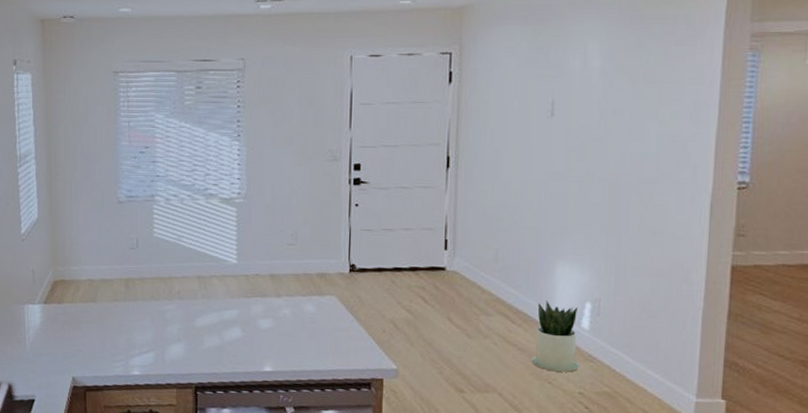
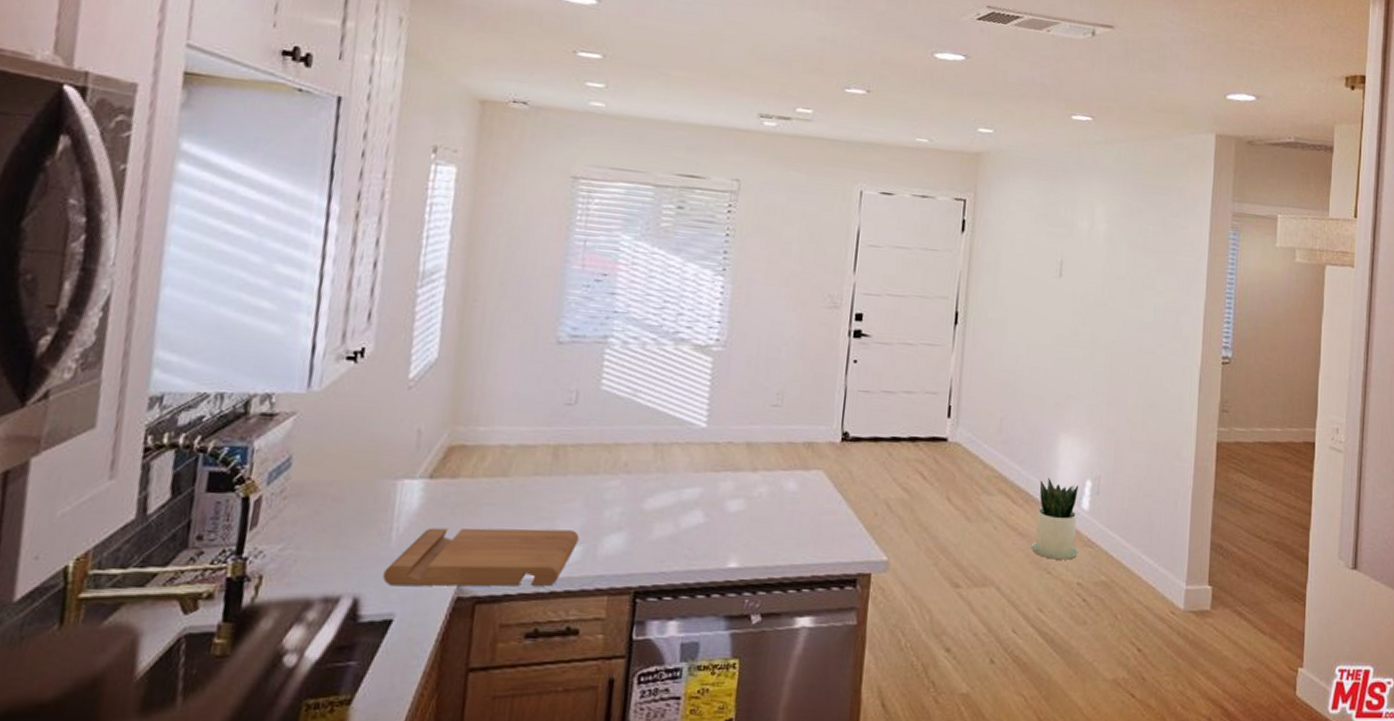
cutting board: none [25,338,151,380] -> present [383,527,579,587]

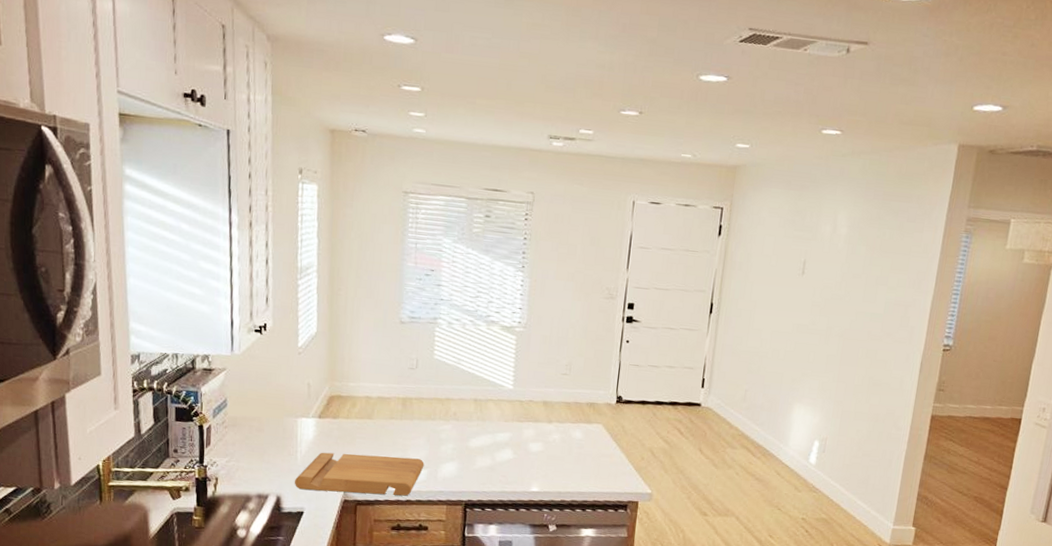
planter: present [1031,478,1079,560] -> none [765,438,809,501]

